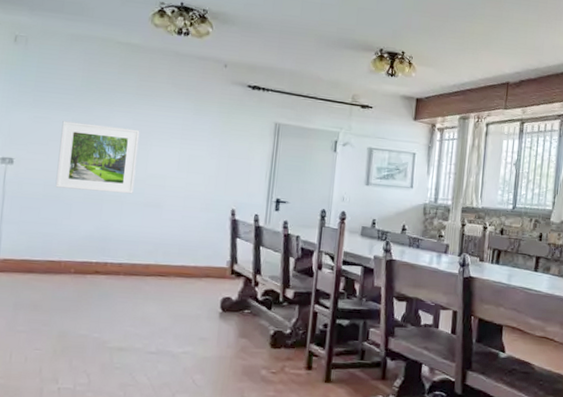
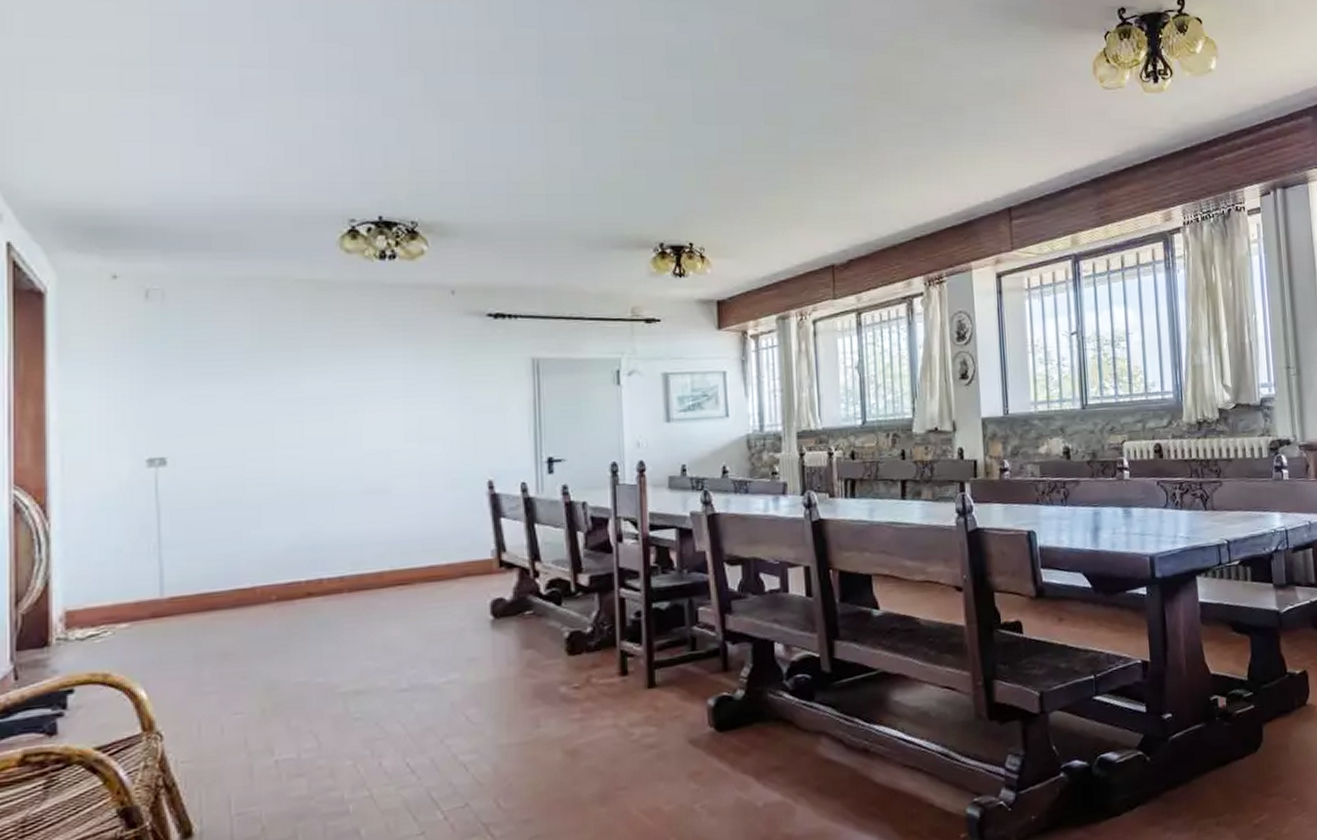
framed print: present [55,121,140,194] -> none [231,393,347,488]

